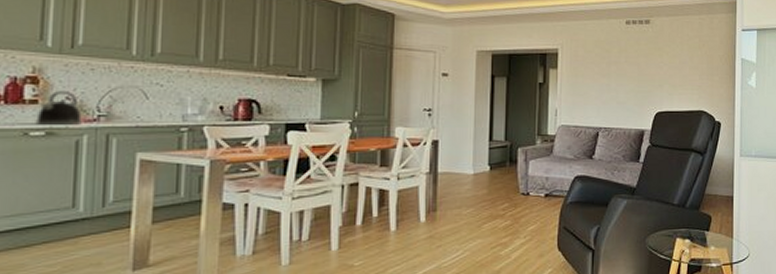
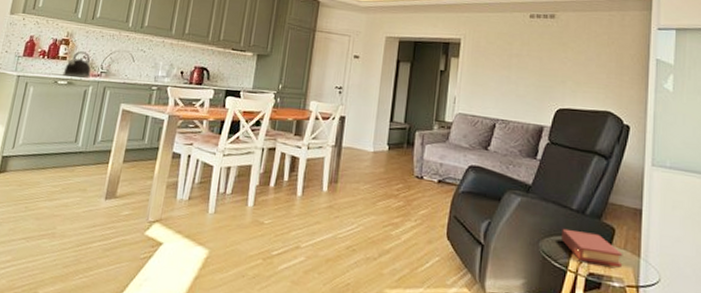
book: none [666,223,719,250] -> present [562,228,623,267]

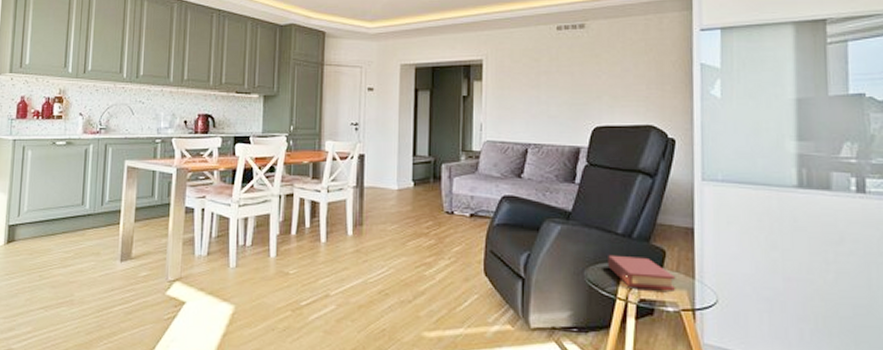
kettle: present [62,51,91,79] -> none [60,108,90,137]

